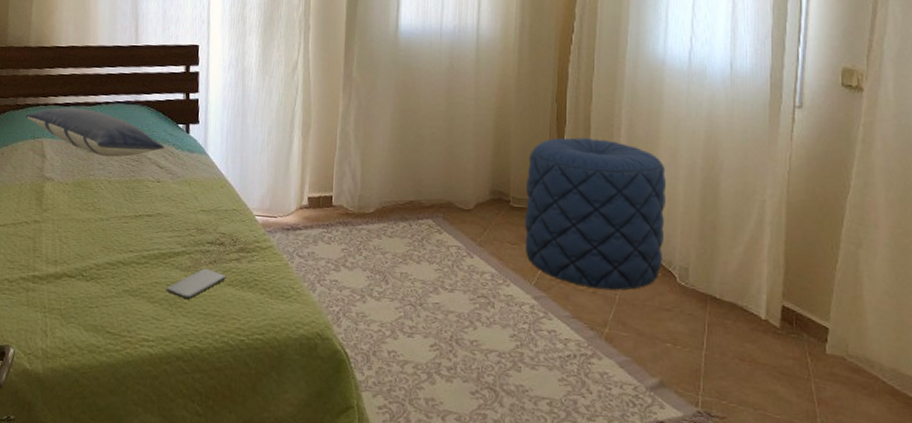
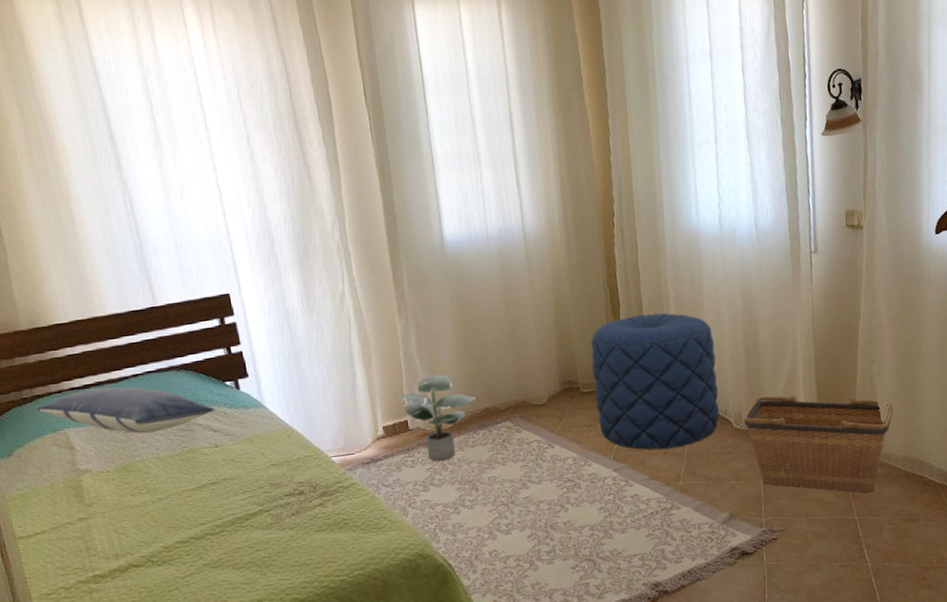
smartphone: present [166,268,227,299] -> none [250,520,313,557]
potted plant: none [327,156,403,245] -> present [397,374,477,462]
bicycle basket: none [691,255,883,402] -> present [743,394,893,494]

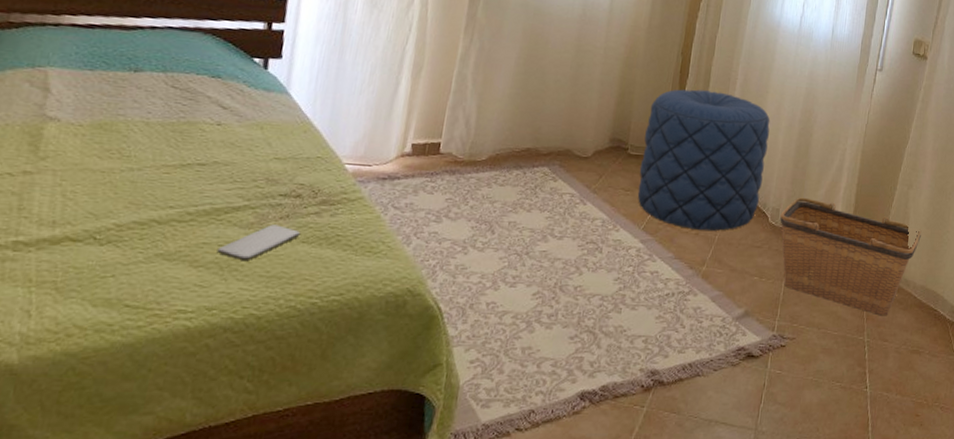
pillow: present [35,386,215,434] -> none [19,29,232,94]
smartphone: none [250,520,313,557] -> present [217,224,301,260]
potted plant: present [397,374,477,462] -> none [438,101,520,194]

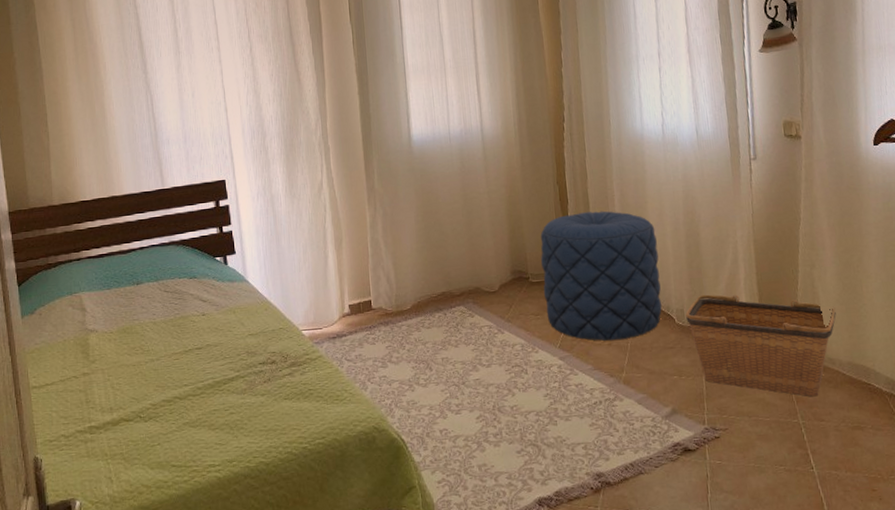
smartphone: present [217,224,301,260] -> none [225,388,282,420]

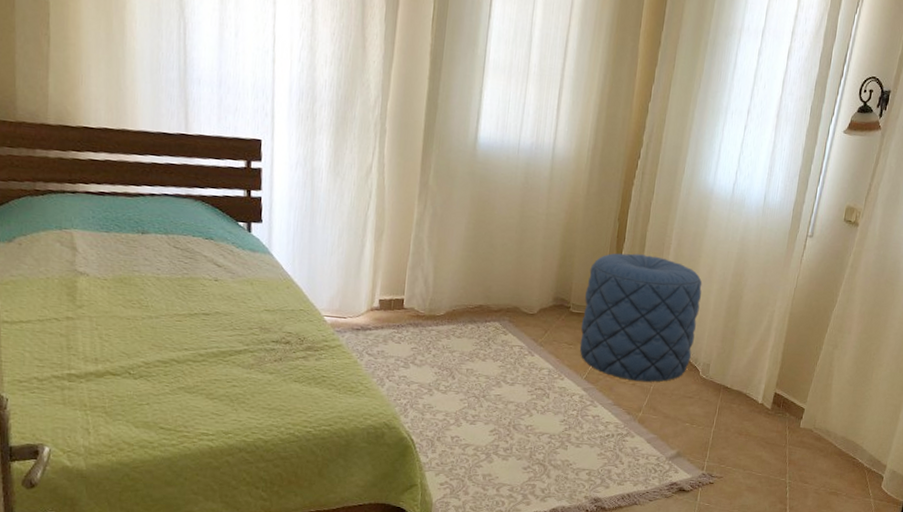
bicycle basket: present [685,294,836,397] -> none [710,354,845,462]

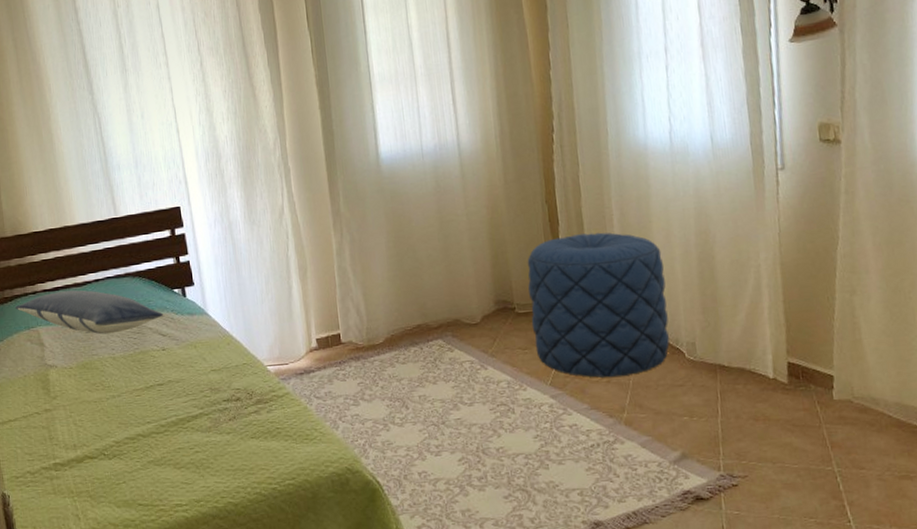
pillow: none [46,196,223,254] -> present [14,289,164,335]

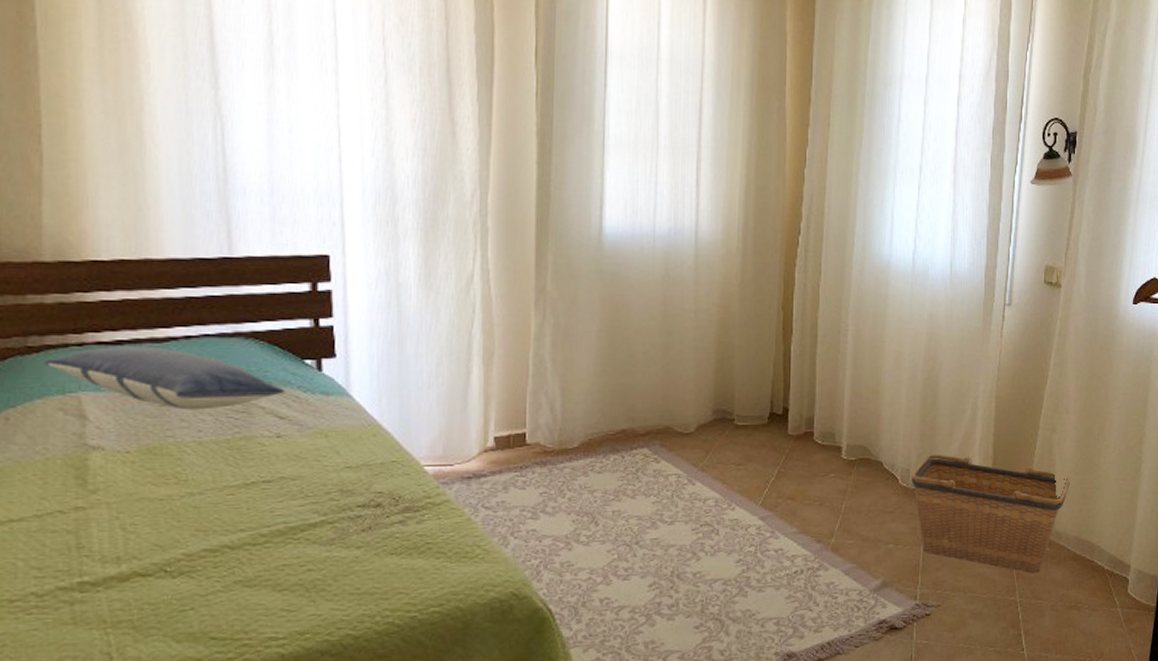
pouf: present [527,232,670,378] -> none [749,347,890,500]
bicycle basket: none [698,325,882,442] -> present [911,454,1070,573]

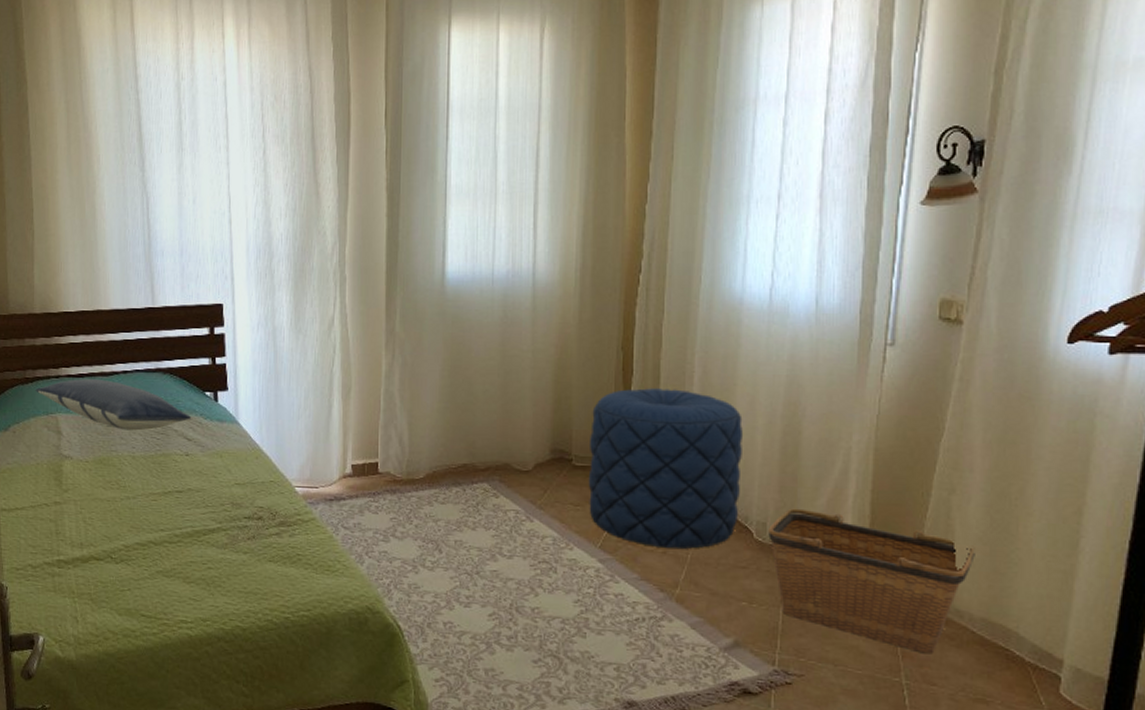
pouf: none [749,347,890,500] -> present [588,388,743,549]

